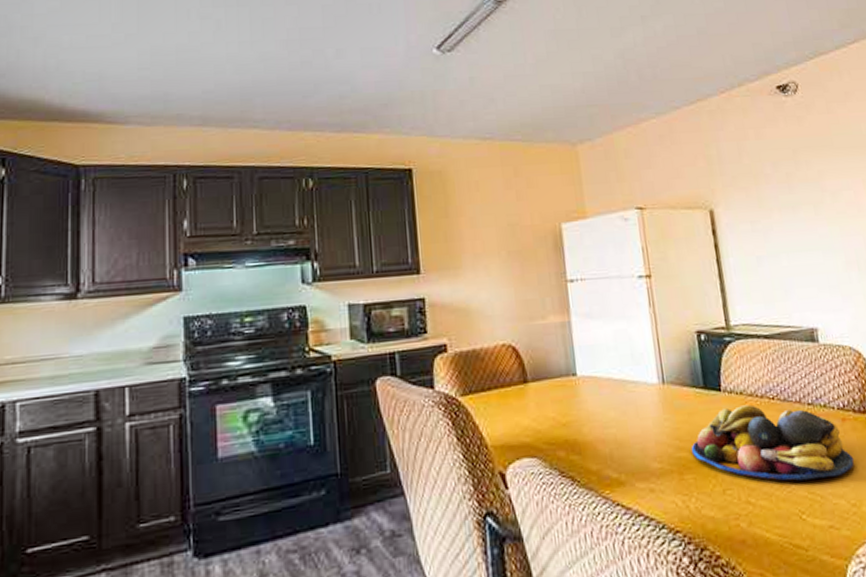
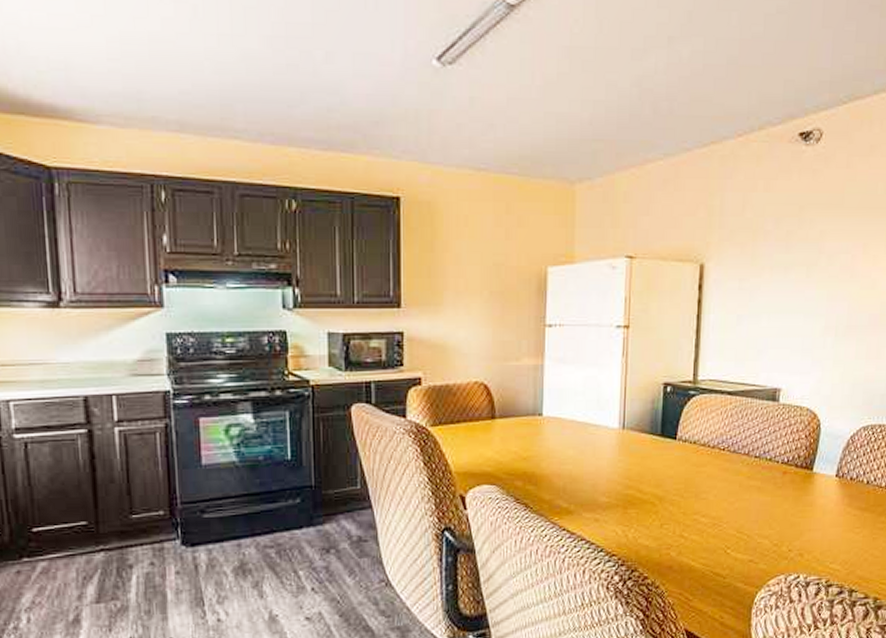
fruit bowl: present [691,404,854,481] -> none [638,453,785,522]

